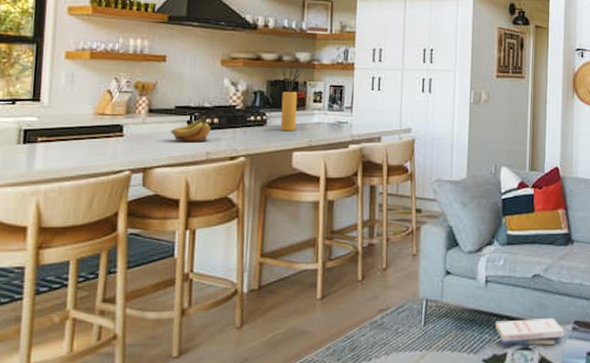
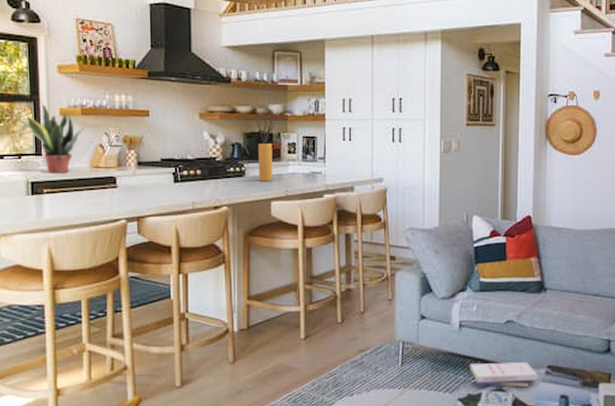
potted plant: none [26,47,97,122] -> present [27,104,88,175]
fruit: present [170,116,211,143] -> none [158,168,195,193]

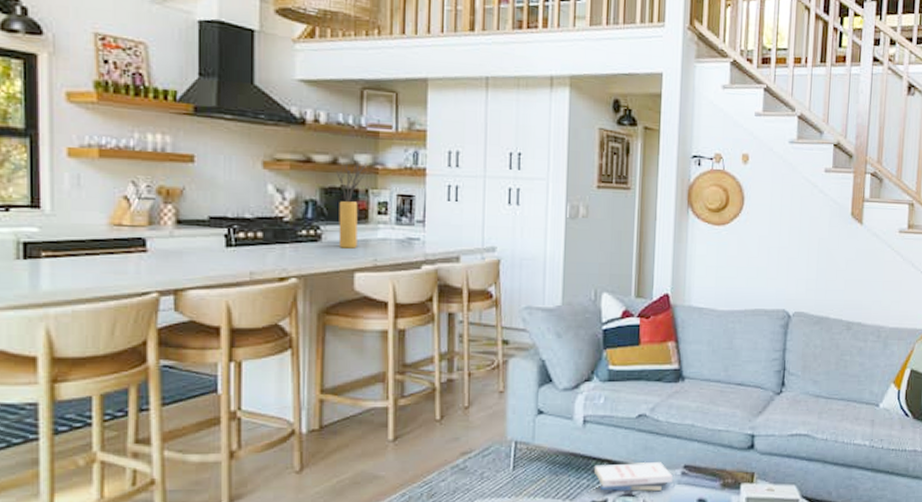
potted plant: present [27,104,88,175] -> none [19,141,108,234]

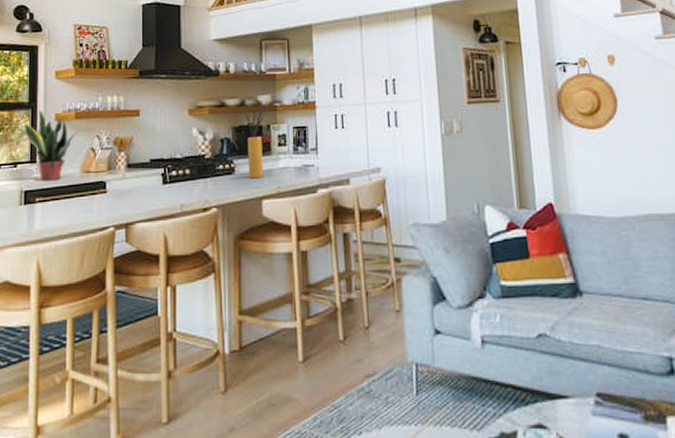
potted plant: none [19,141,108,234] -> present [24,110,81,182]
books: present [593,462,674,492] -> none [498,389,587,423]

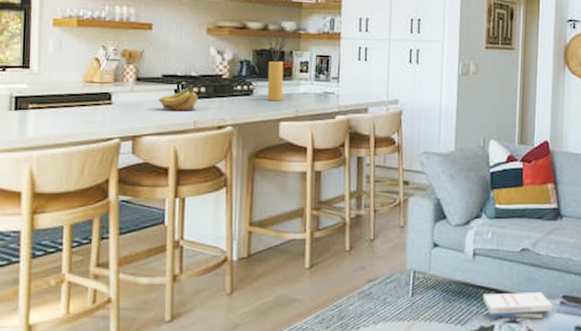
potted plant: present [24,110,81,182] -> none [15,14,84,90]
fruit: none [147,168,184,196] -> present [158,85,199,111]
books: none [498,389,587,423] -> present [482,292,553,318]

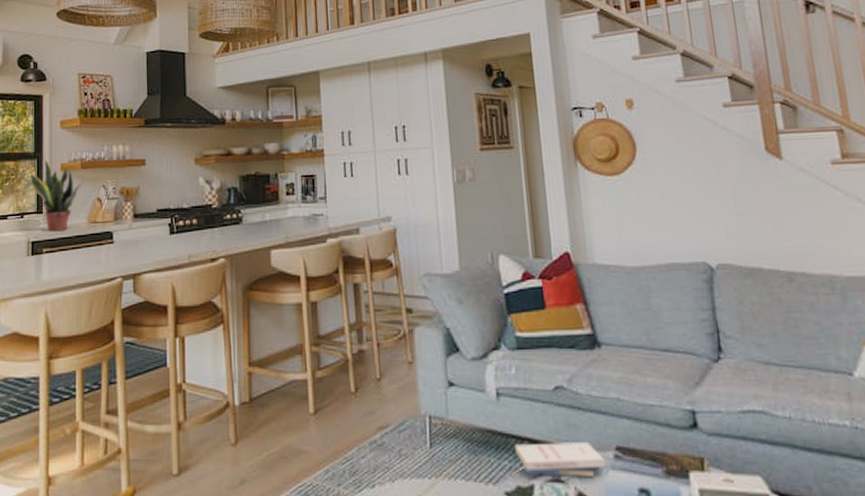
potted plant: none [15,14,84,90] -> present [30,161,87,233]
fruit: present [158,85,199,111] -> none [154,218,191,246]
vase: present [266,28,291,103] -> none [251,150,275,230]

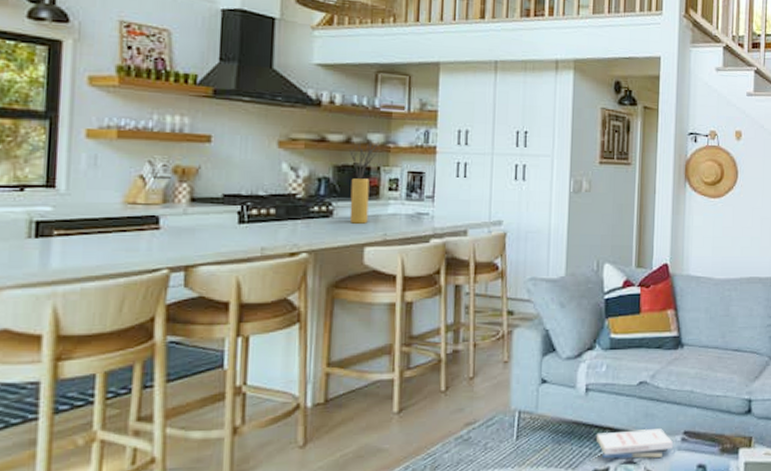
potted plant: present [30,161,87,233] -> none [37,123,125,213]
vase: none [251,150,275,230] -> present [349,141,379,225]

